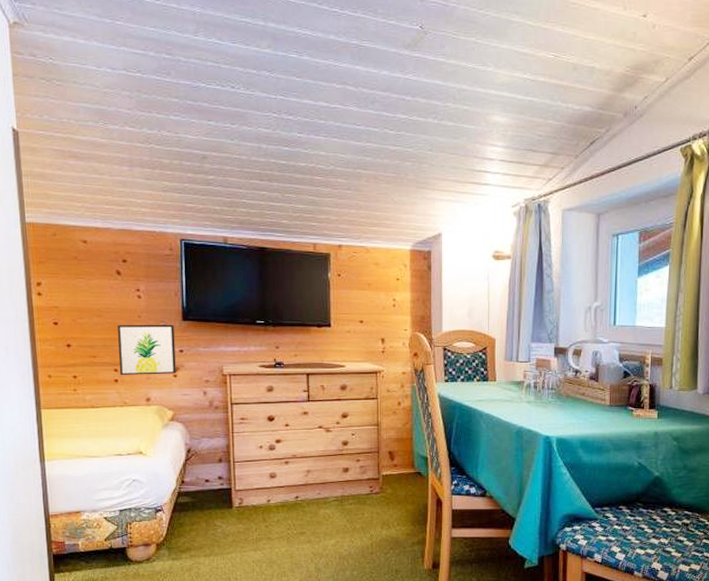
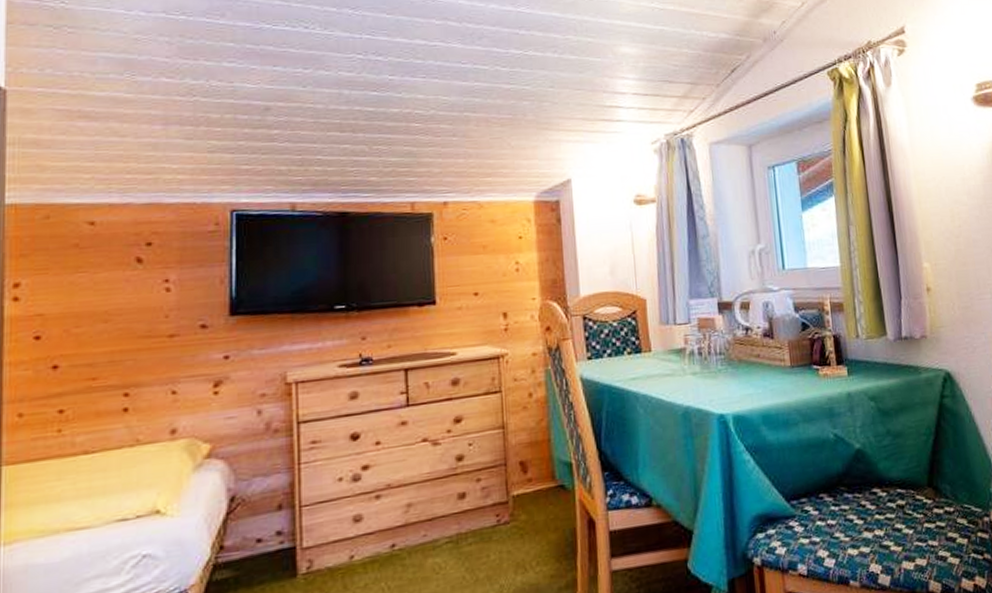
wall art: present [118,324,176,376] -> none [133,322,218,402]

